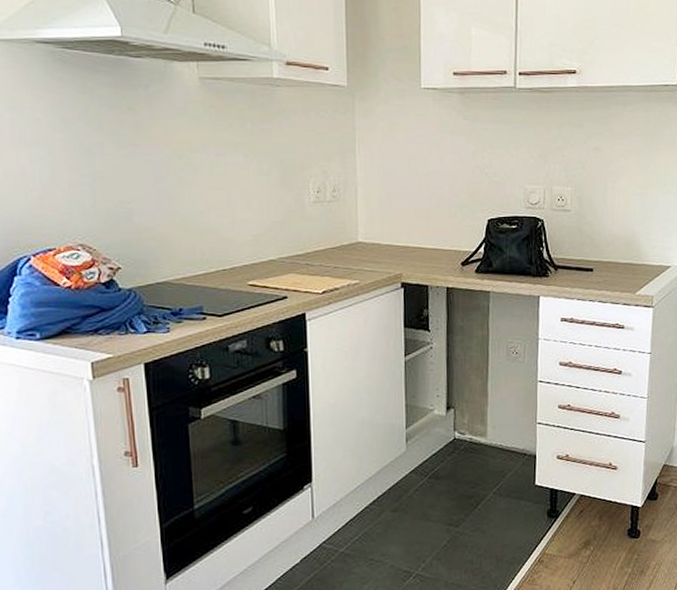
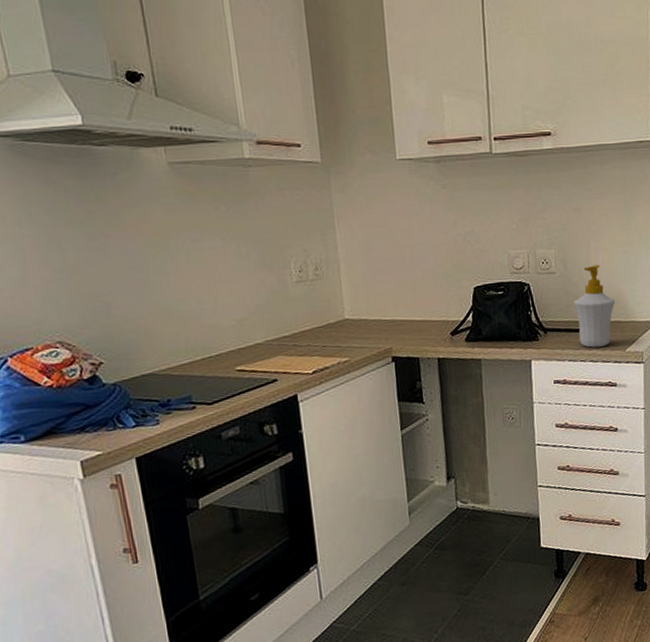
soap bottle: none [586,205,629,288] -> present [573,264,616,348]

